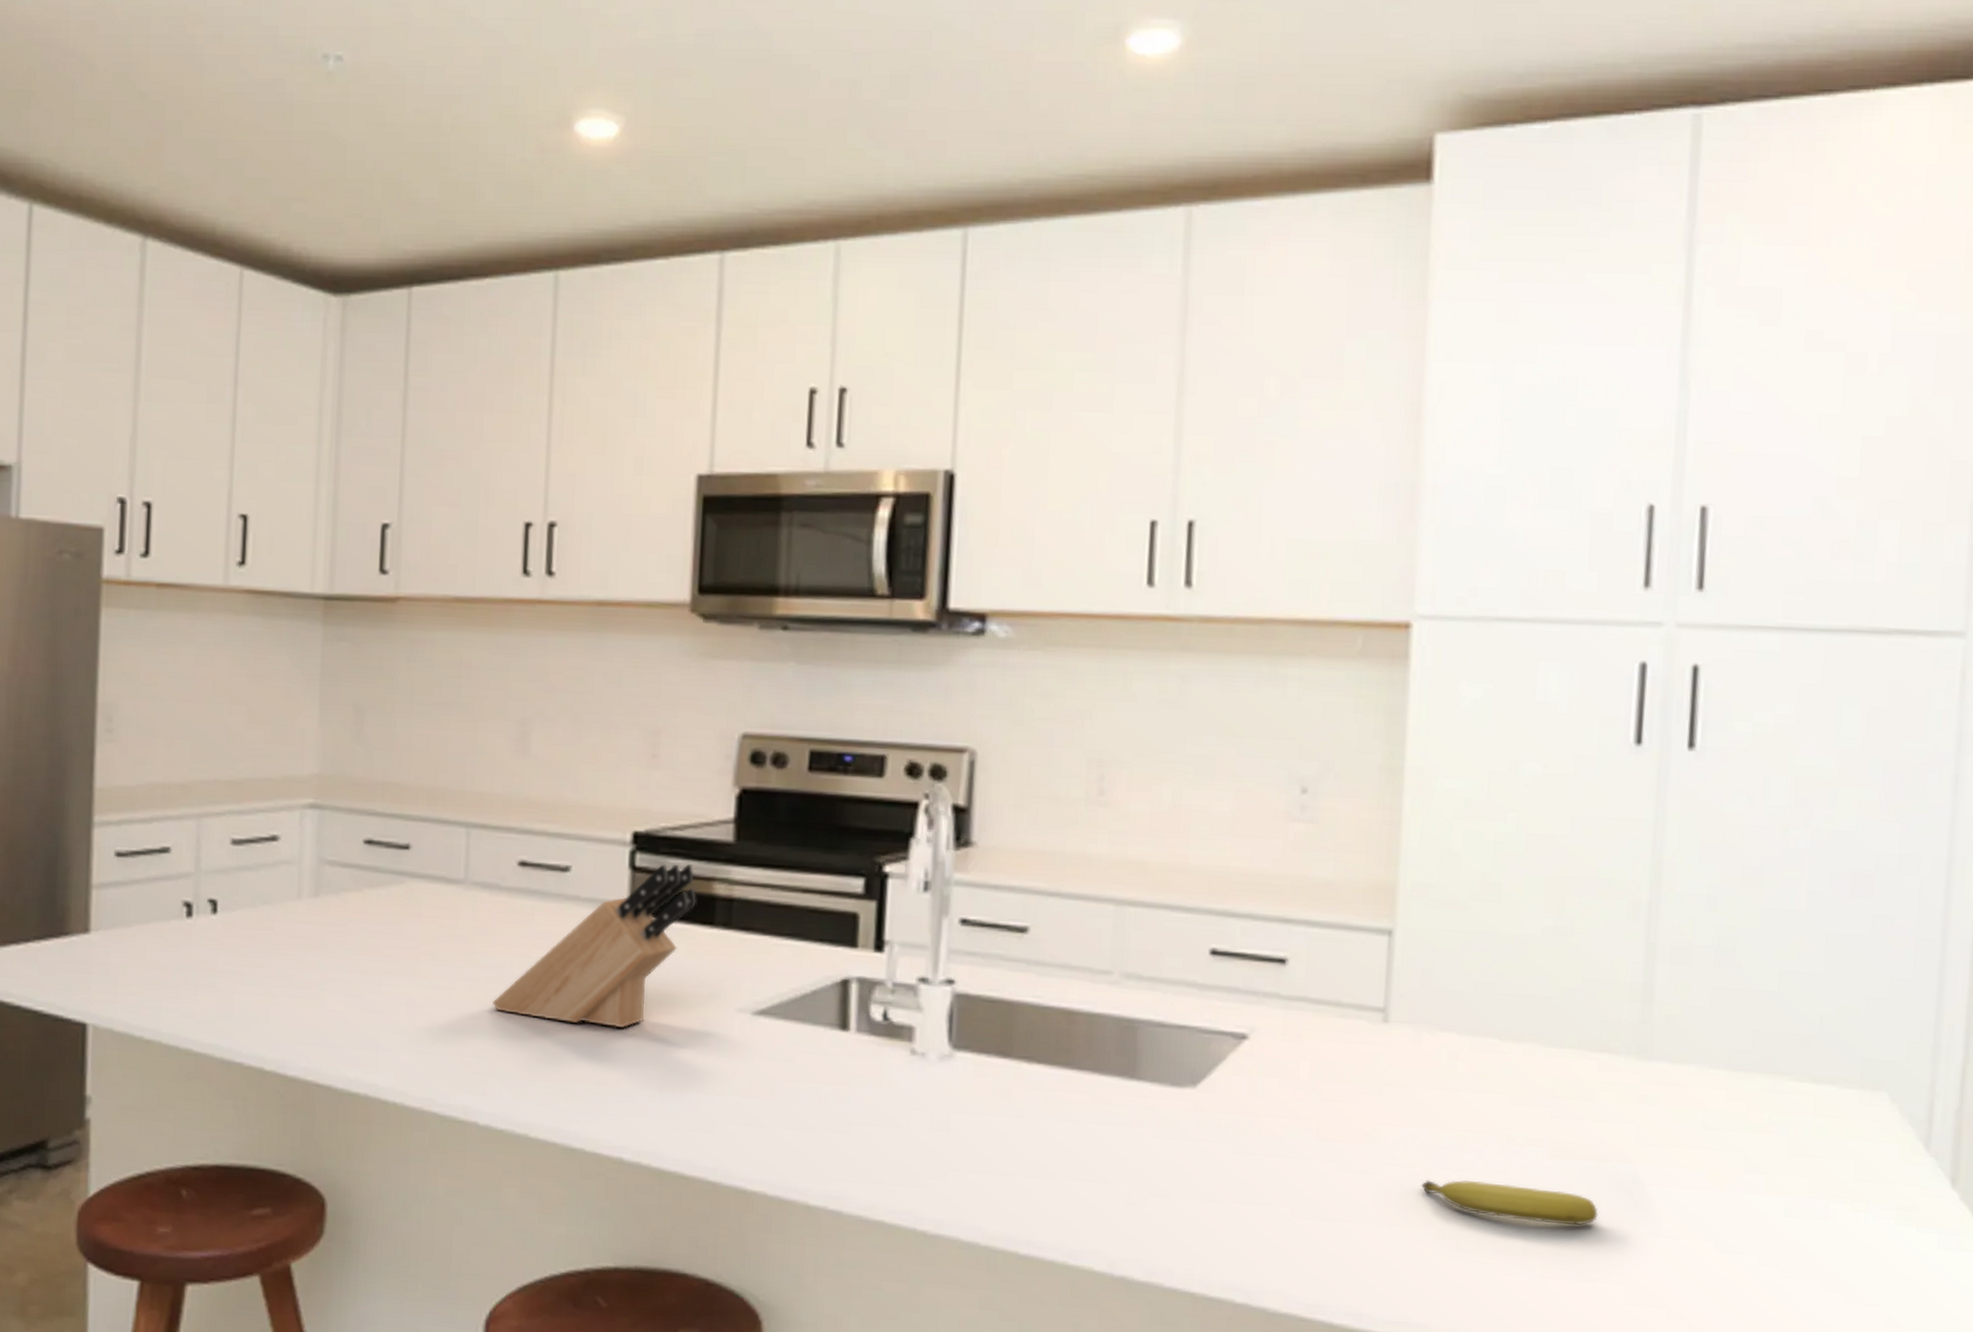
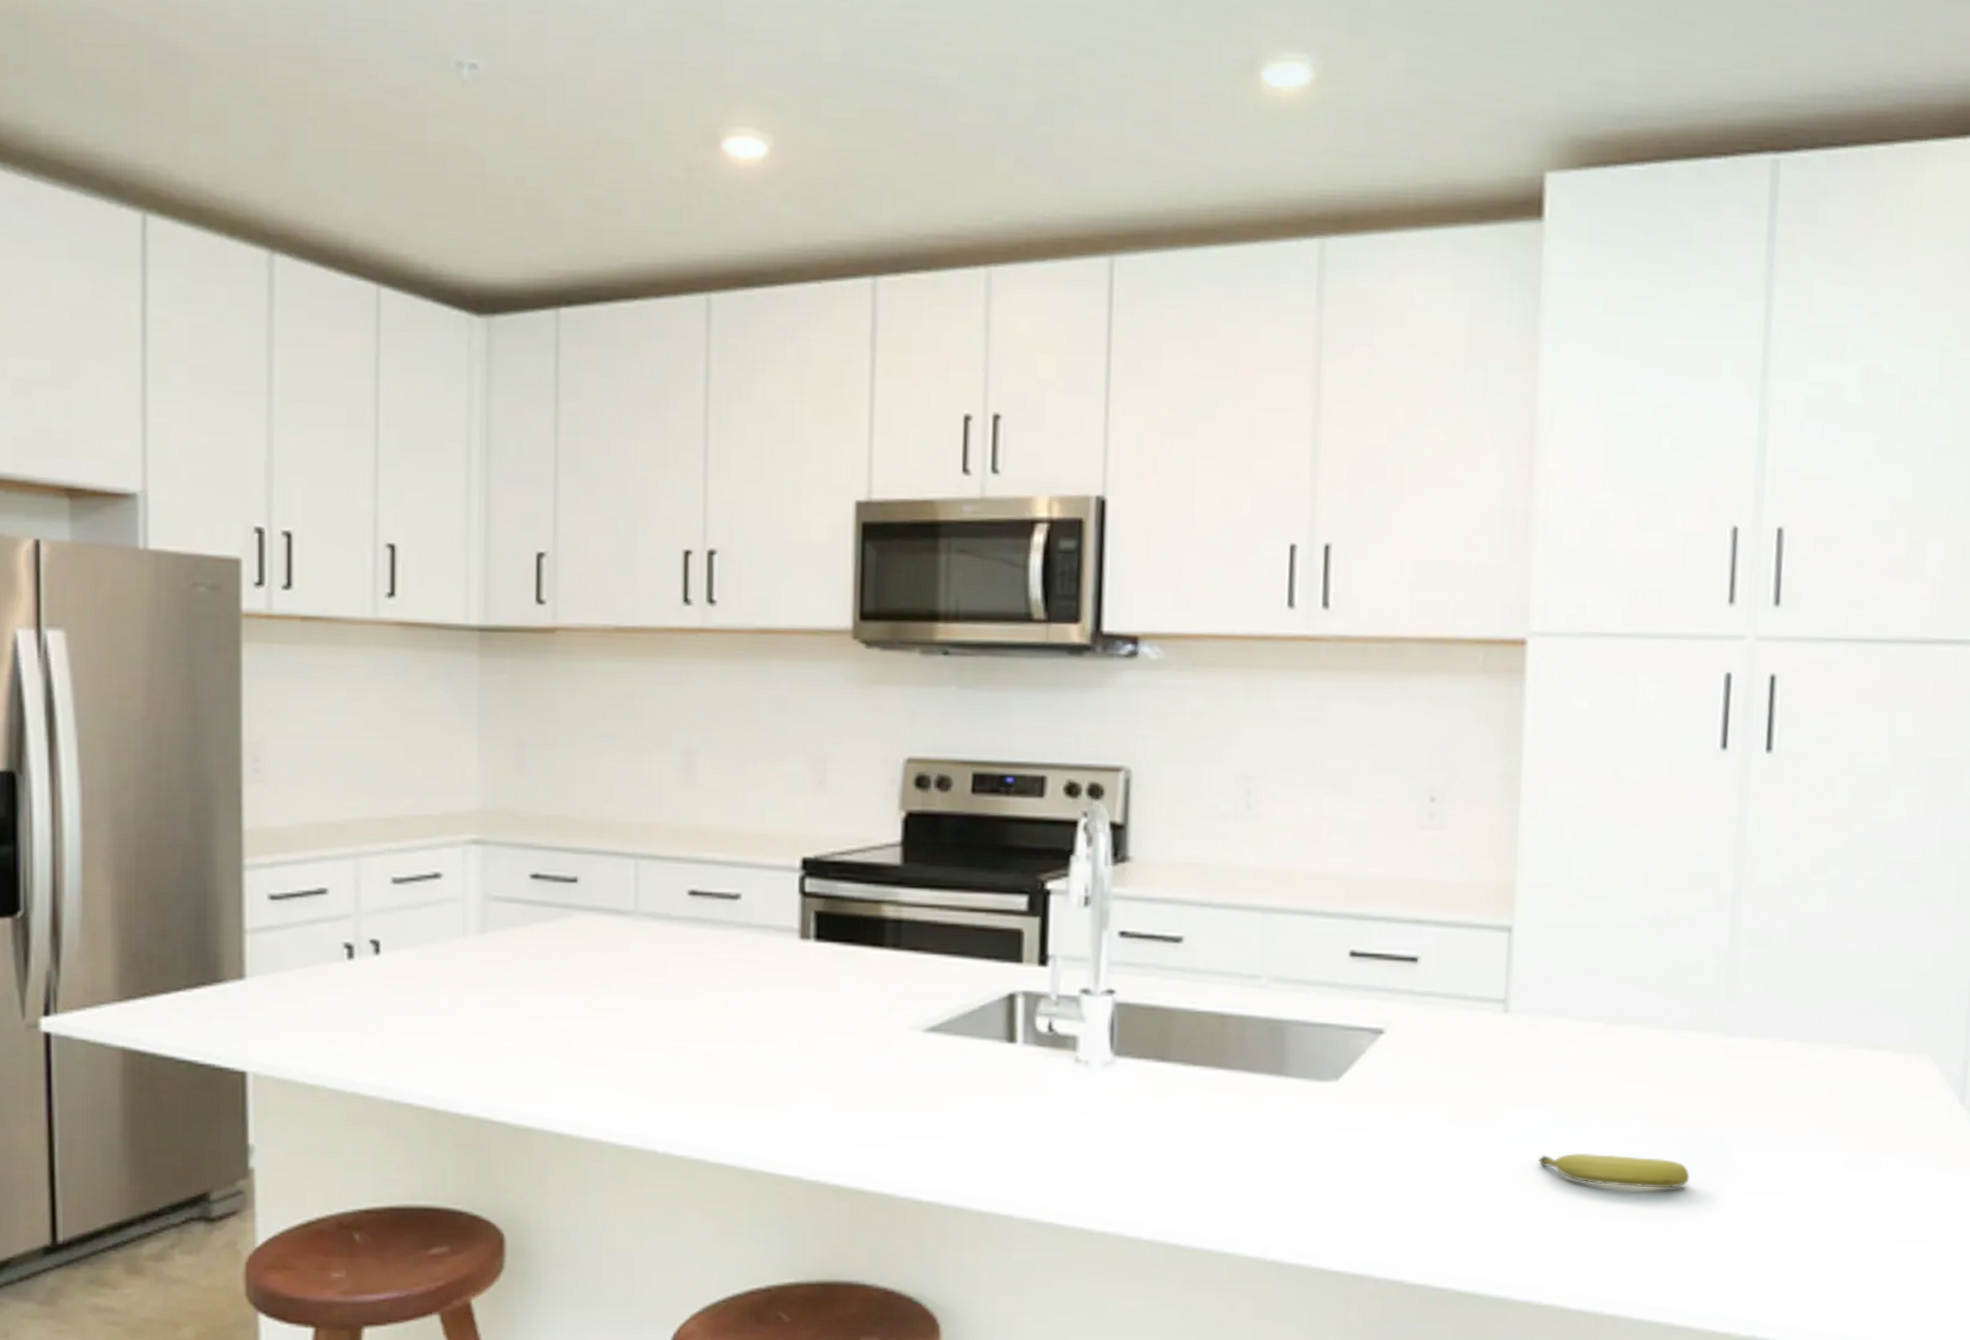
knife block: present [492,863,697,1029] -> none [666,887,866,1051]

